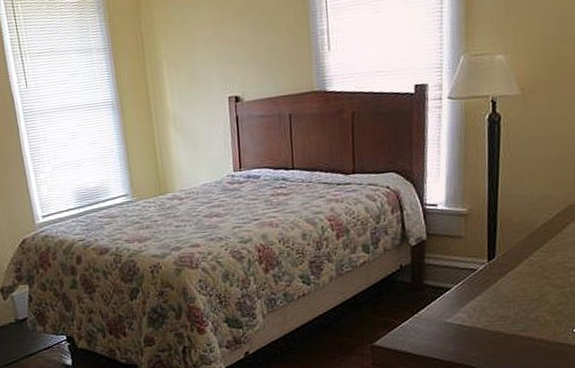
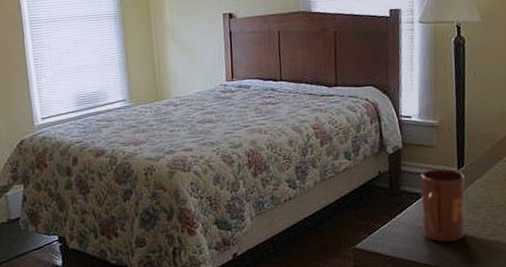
mug: none [446,261,496,339] -> present [421,169,466,242]

